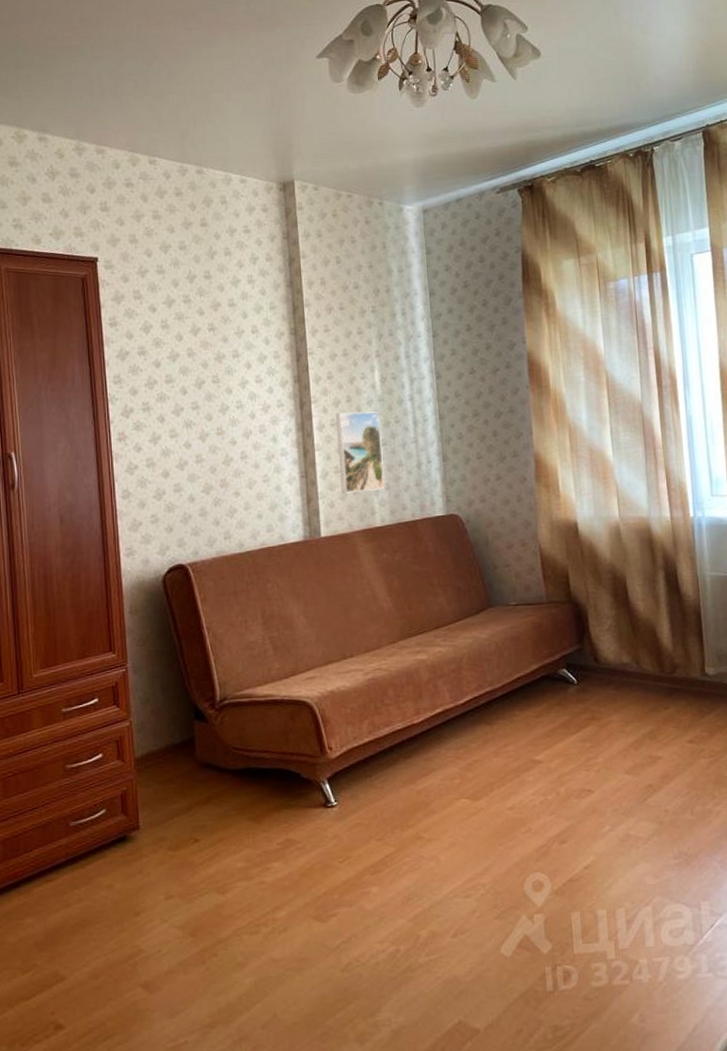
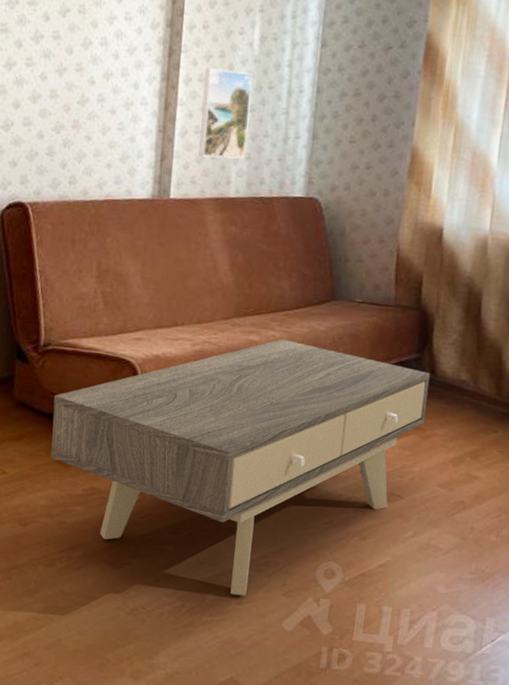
coffee table: none [237,653,599,928] -> present [50,339,430,596]

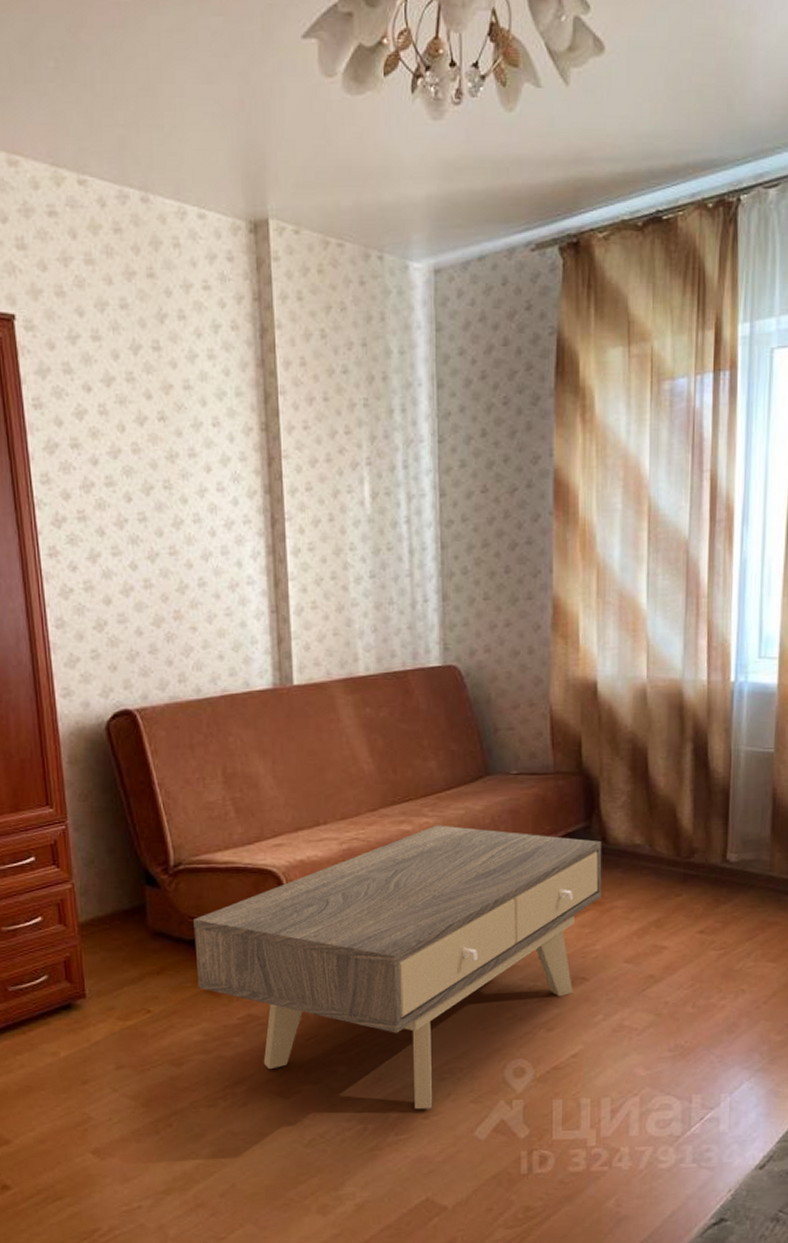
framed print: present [198,67,253,159] -> none [315,534,371,634]

